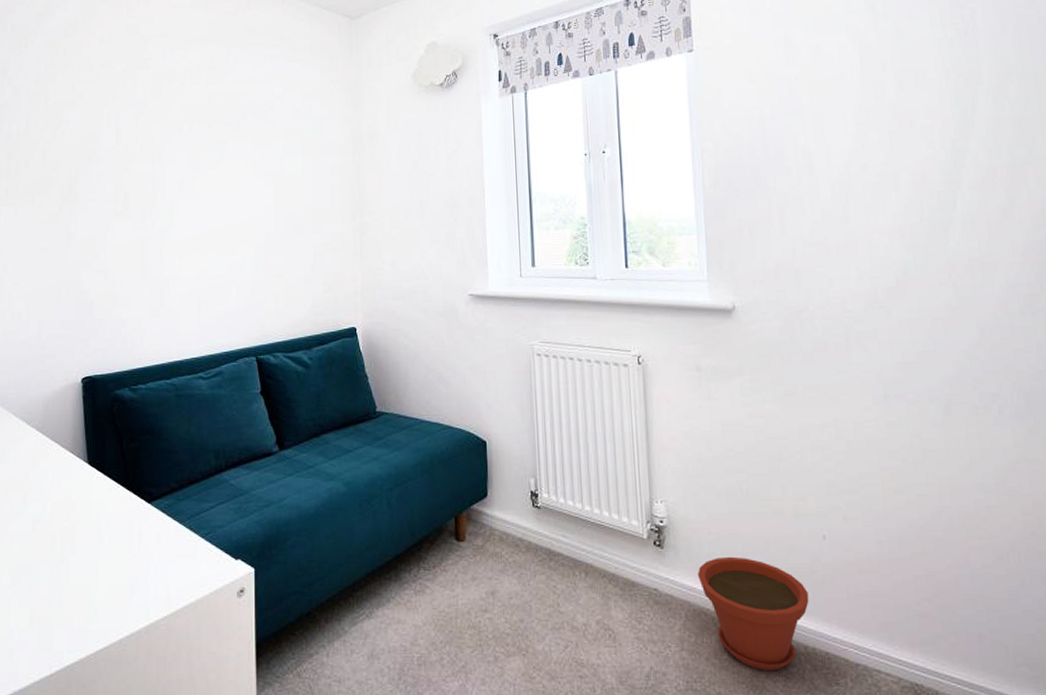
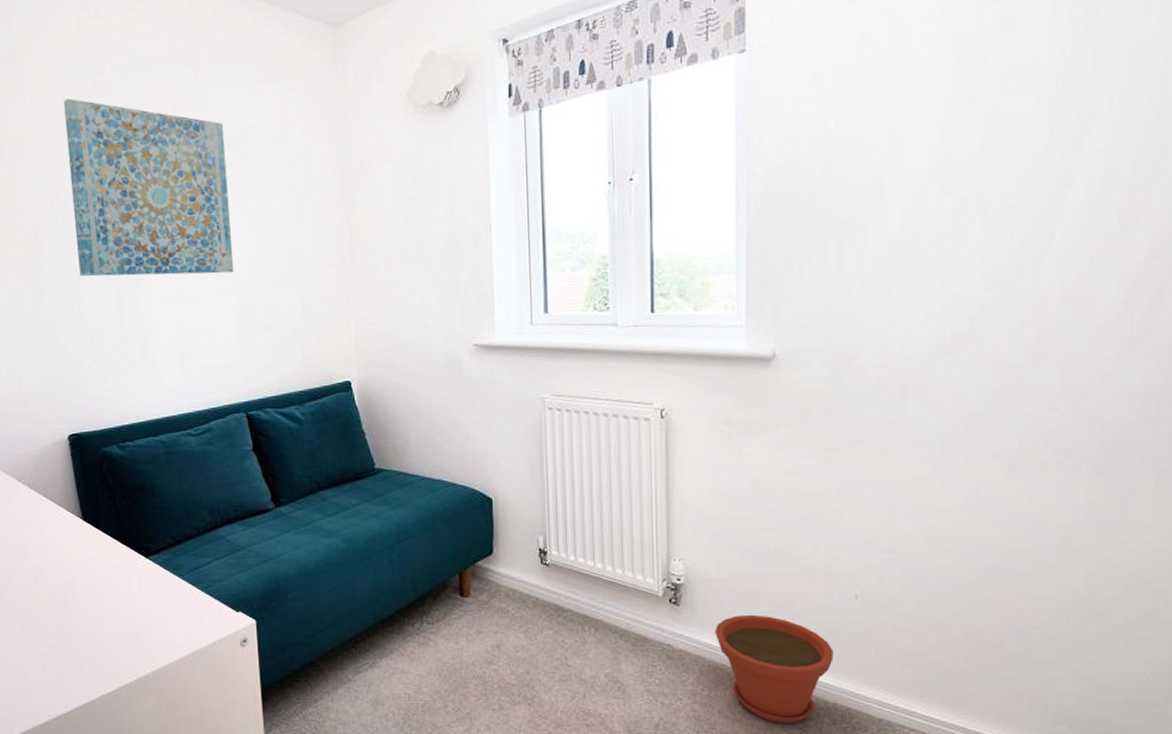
wall art: none [108,69,253,227] -> present [64,98,234,277]

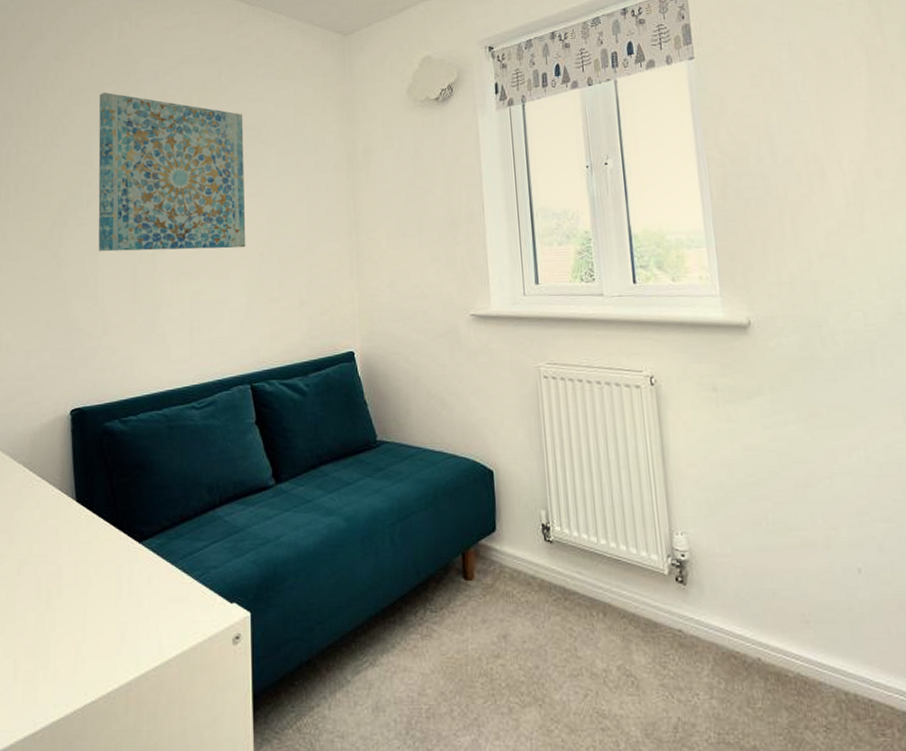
plant pot: present [714,614,834,724] -> none [724,593,847,721]

